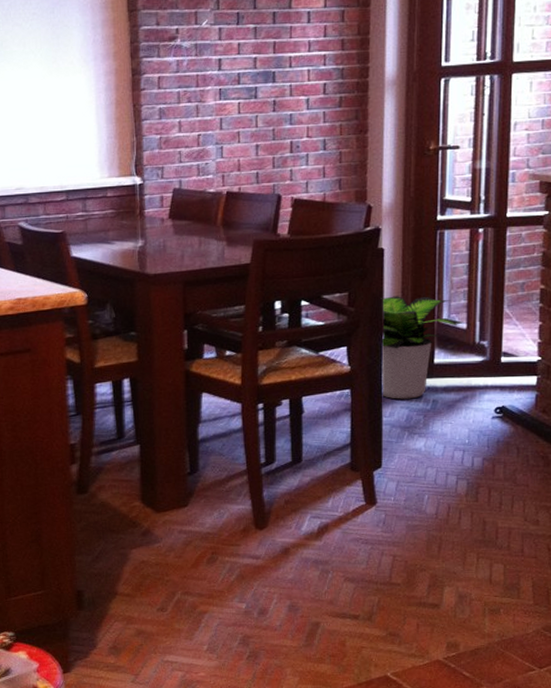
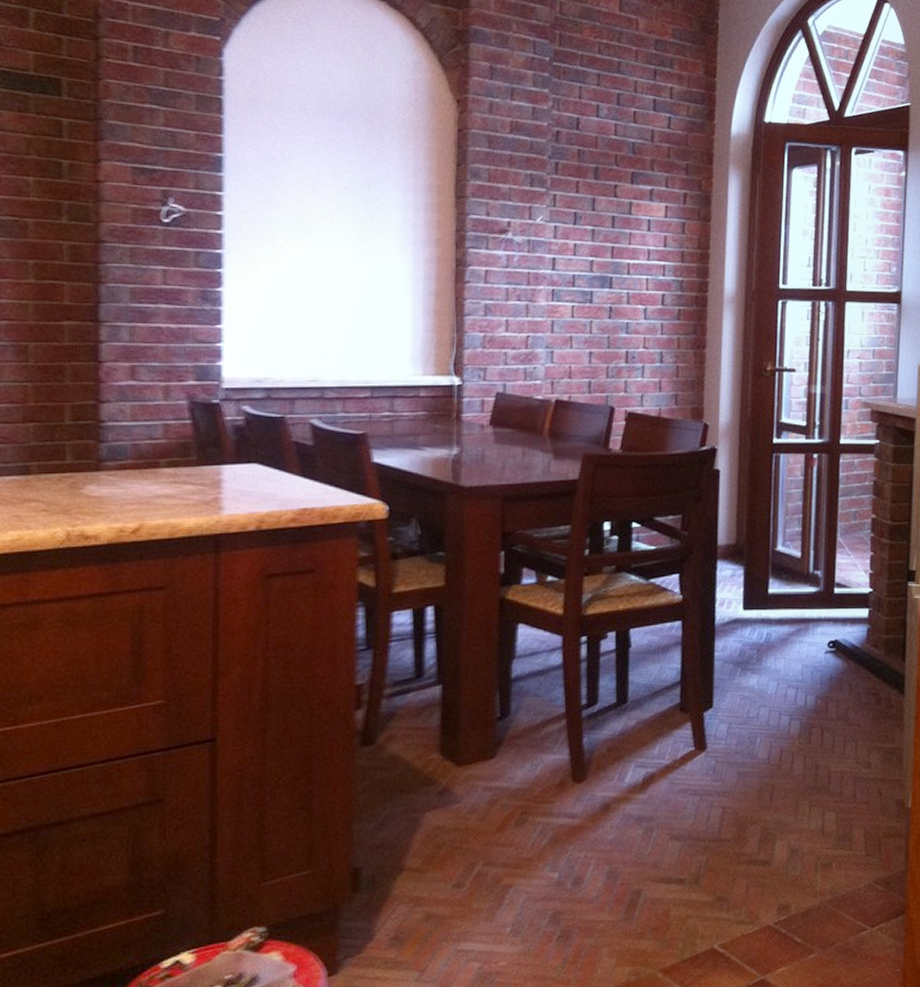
potted plant: present [381,296,465,399] -> none [714,521,799,632]

